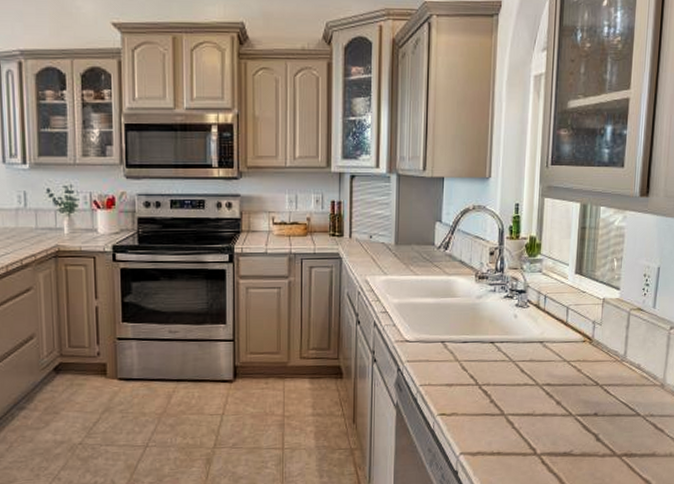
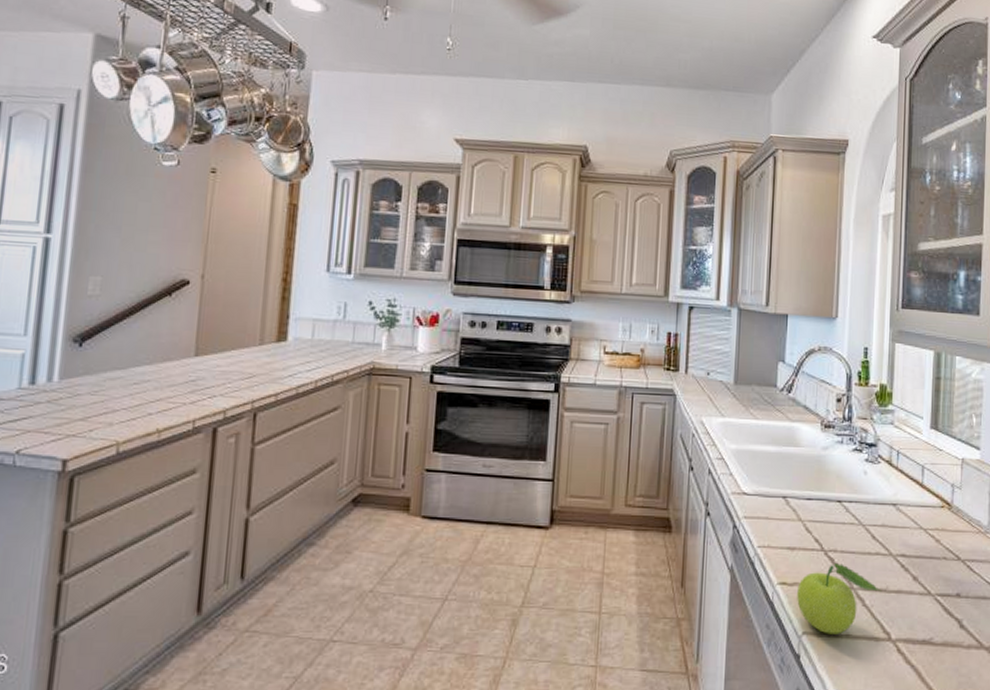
fruit: none [455,395,529,453] -> present [797,564,882,634]

